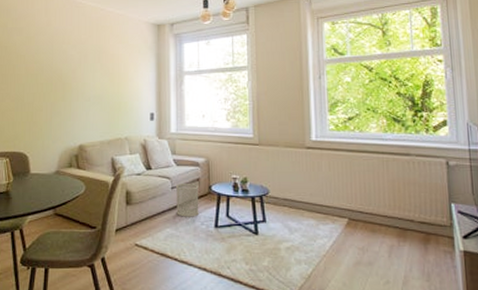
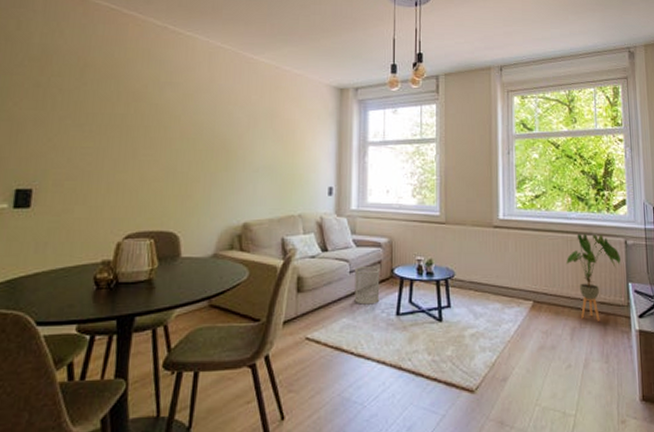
house plant: none [382,154,442,240] -> present [566,233,621,321]

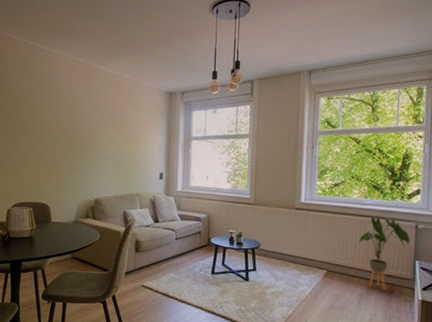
wastebasket: present [354,267,380,305] -> none [179,235,200,265]

